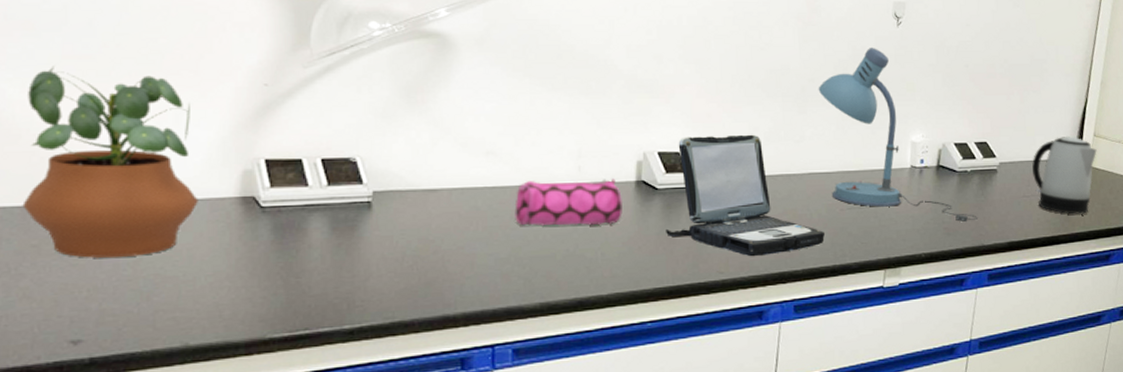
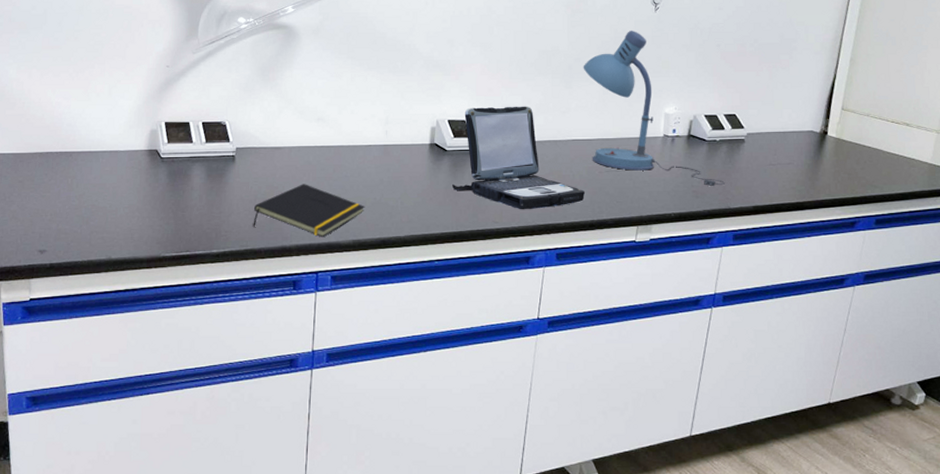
potted plant: present [22,65,198,258] -> none [14,53,121,192]
notepad: none [401,235,555,302] -> present [253,184,365,238]
pencil case: present [514,179,623,226] -> none [336,141,418,179]
kettle: present [1032,135,1097,214] -> none [779,109,845,183]

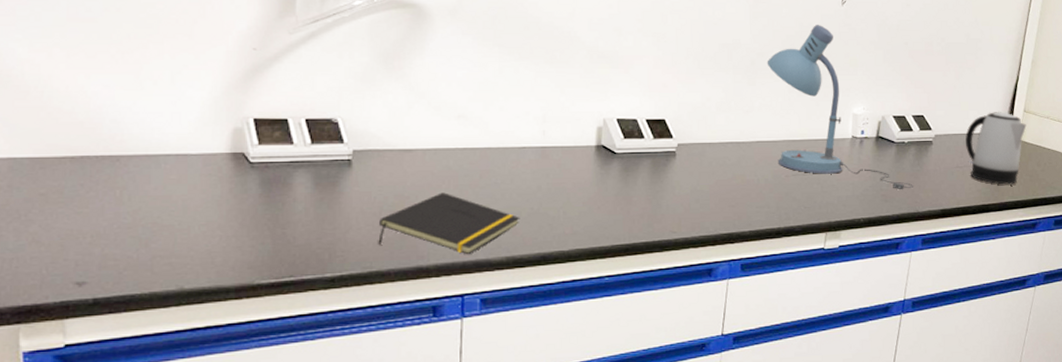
laptop: present [452,106,585,210] -> none [623,104,770,218]
kettle: none [779,109,845,183] -> present [965,111,1027,185]

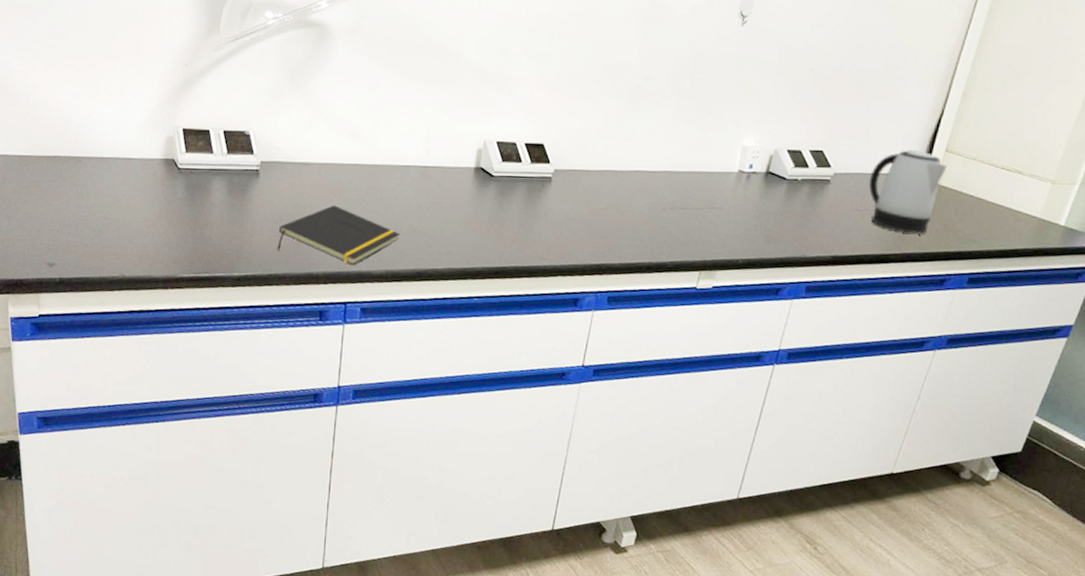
desk lamp: present [767,25,913,190] -> none [653,47,803,232]

